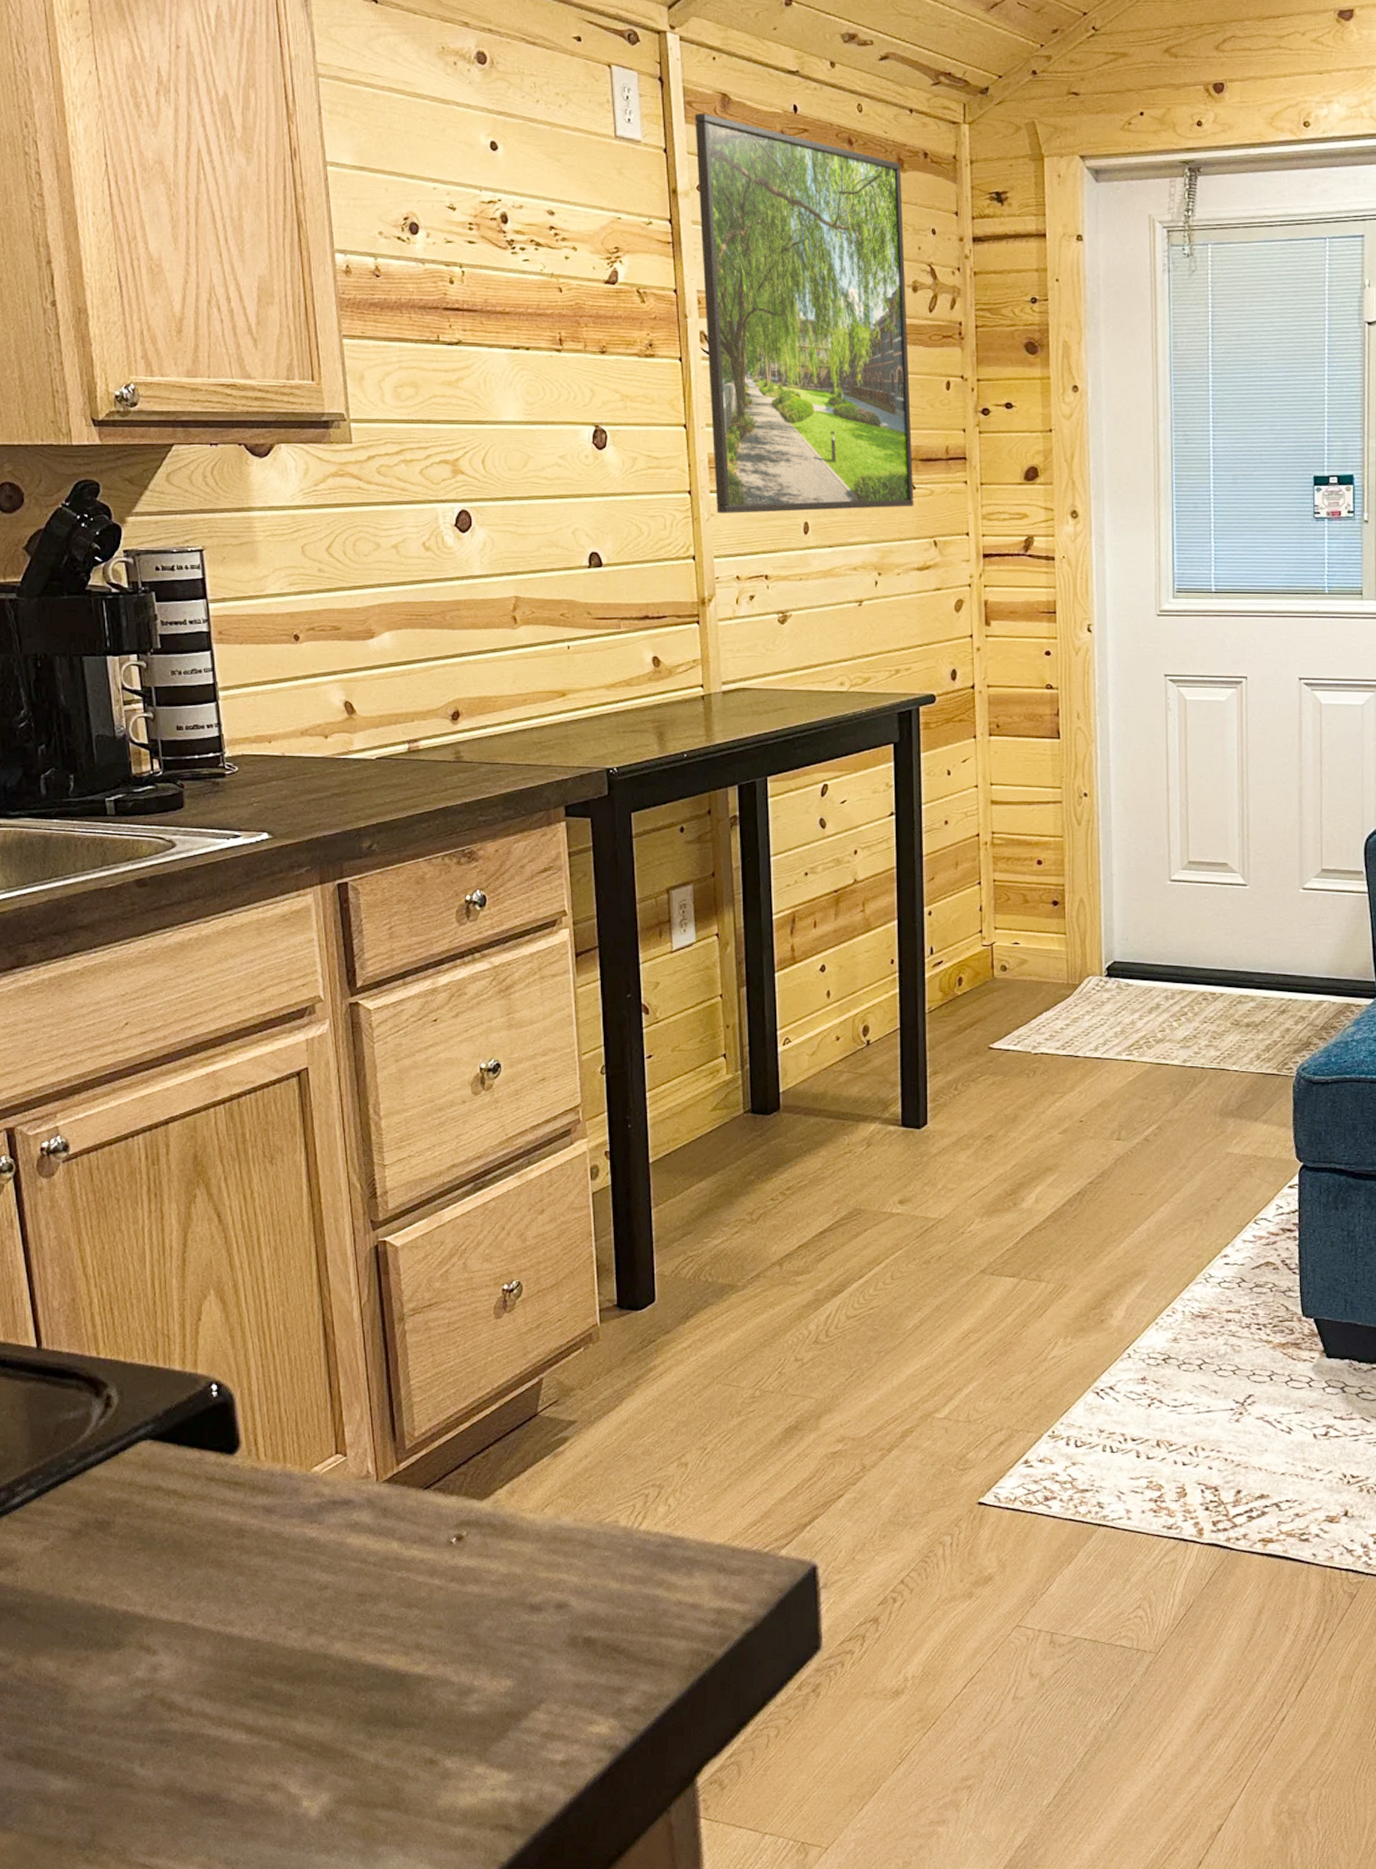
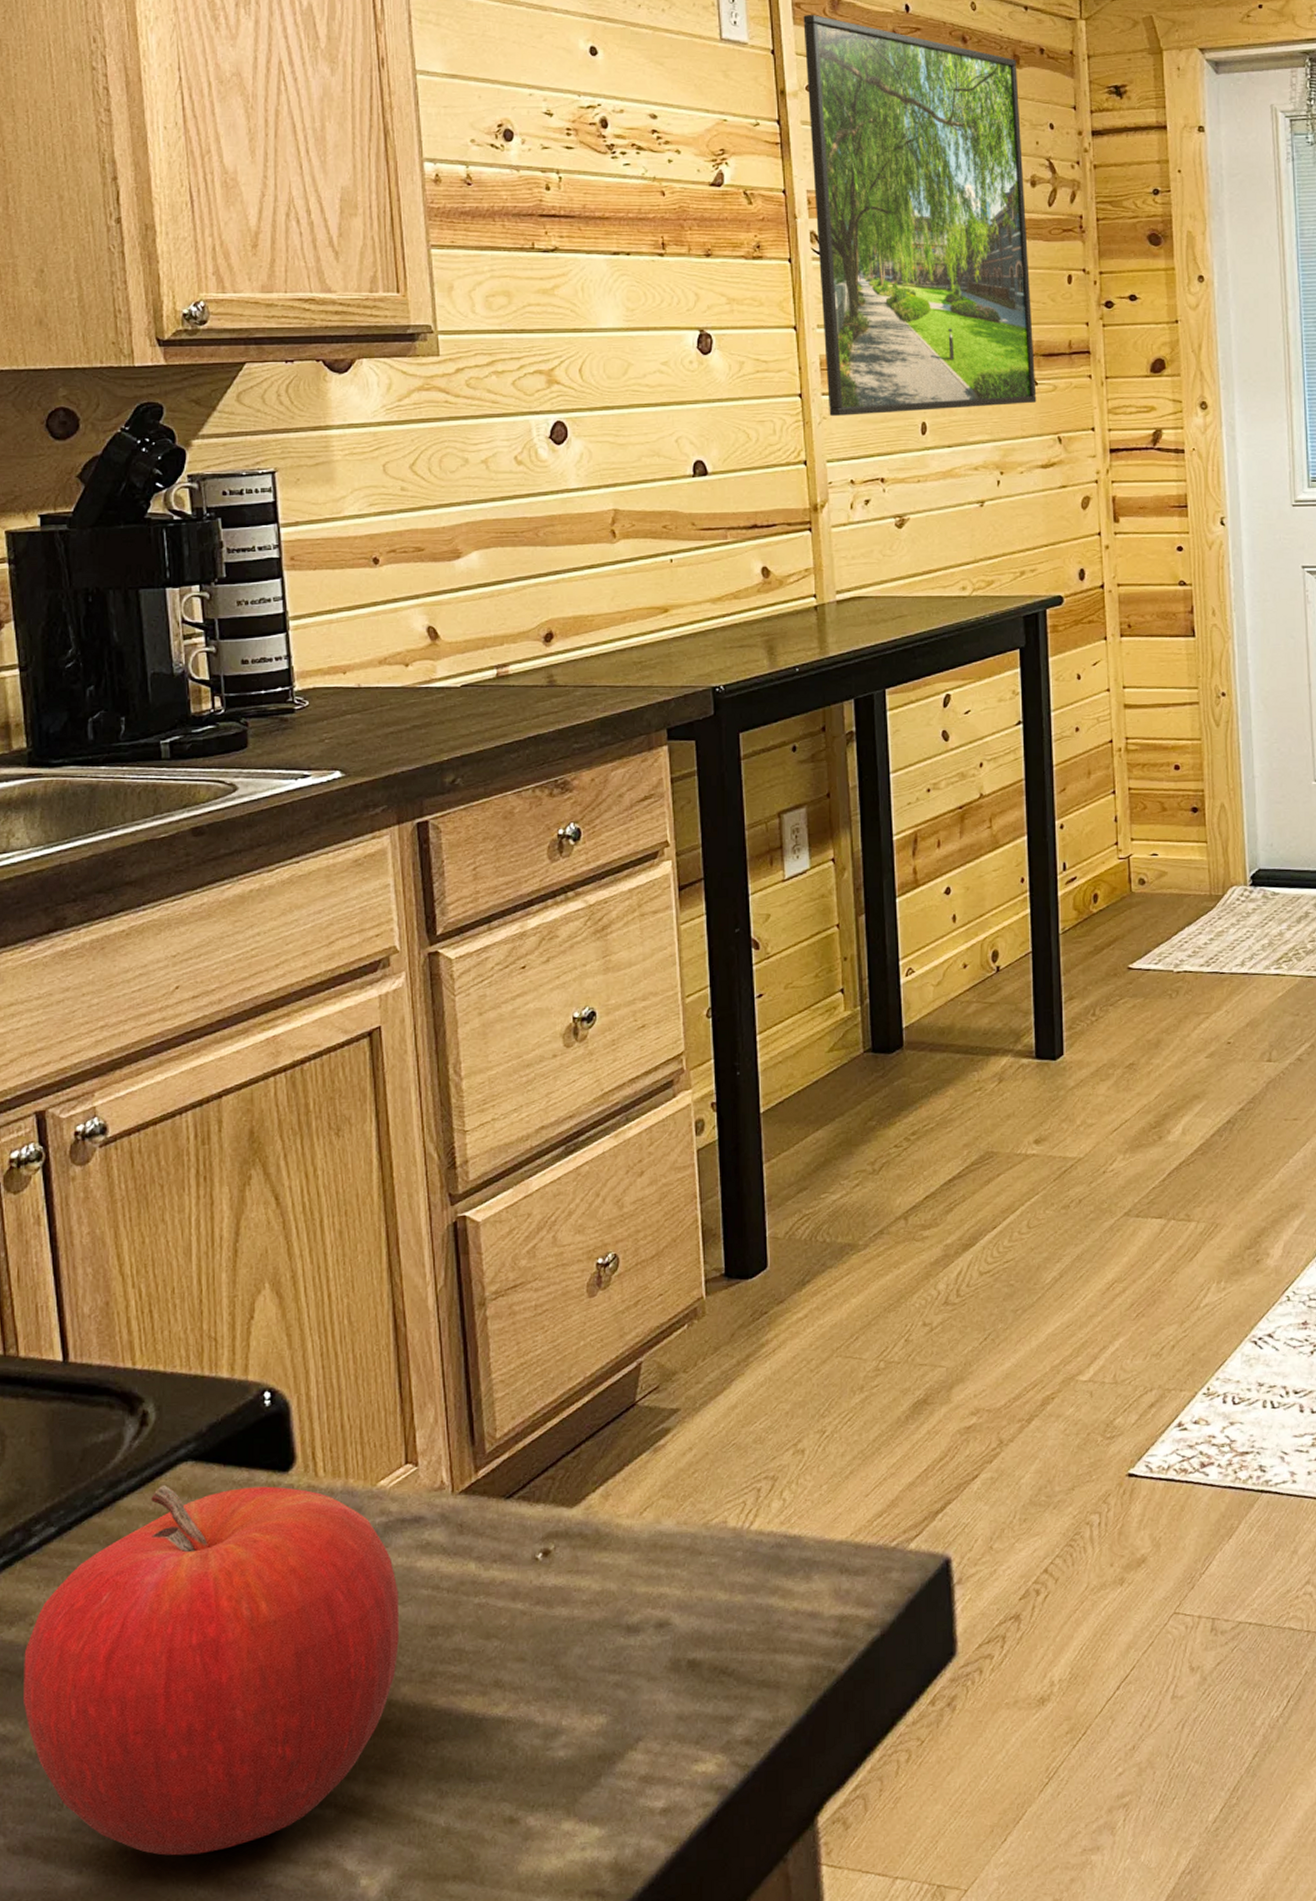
fruit: none [12,1460,332,1771] -> present [22,1486,399,1856]

